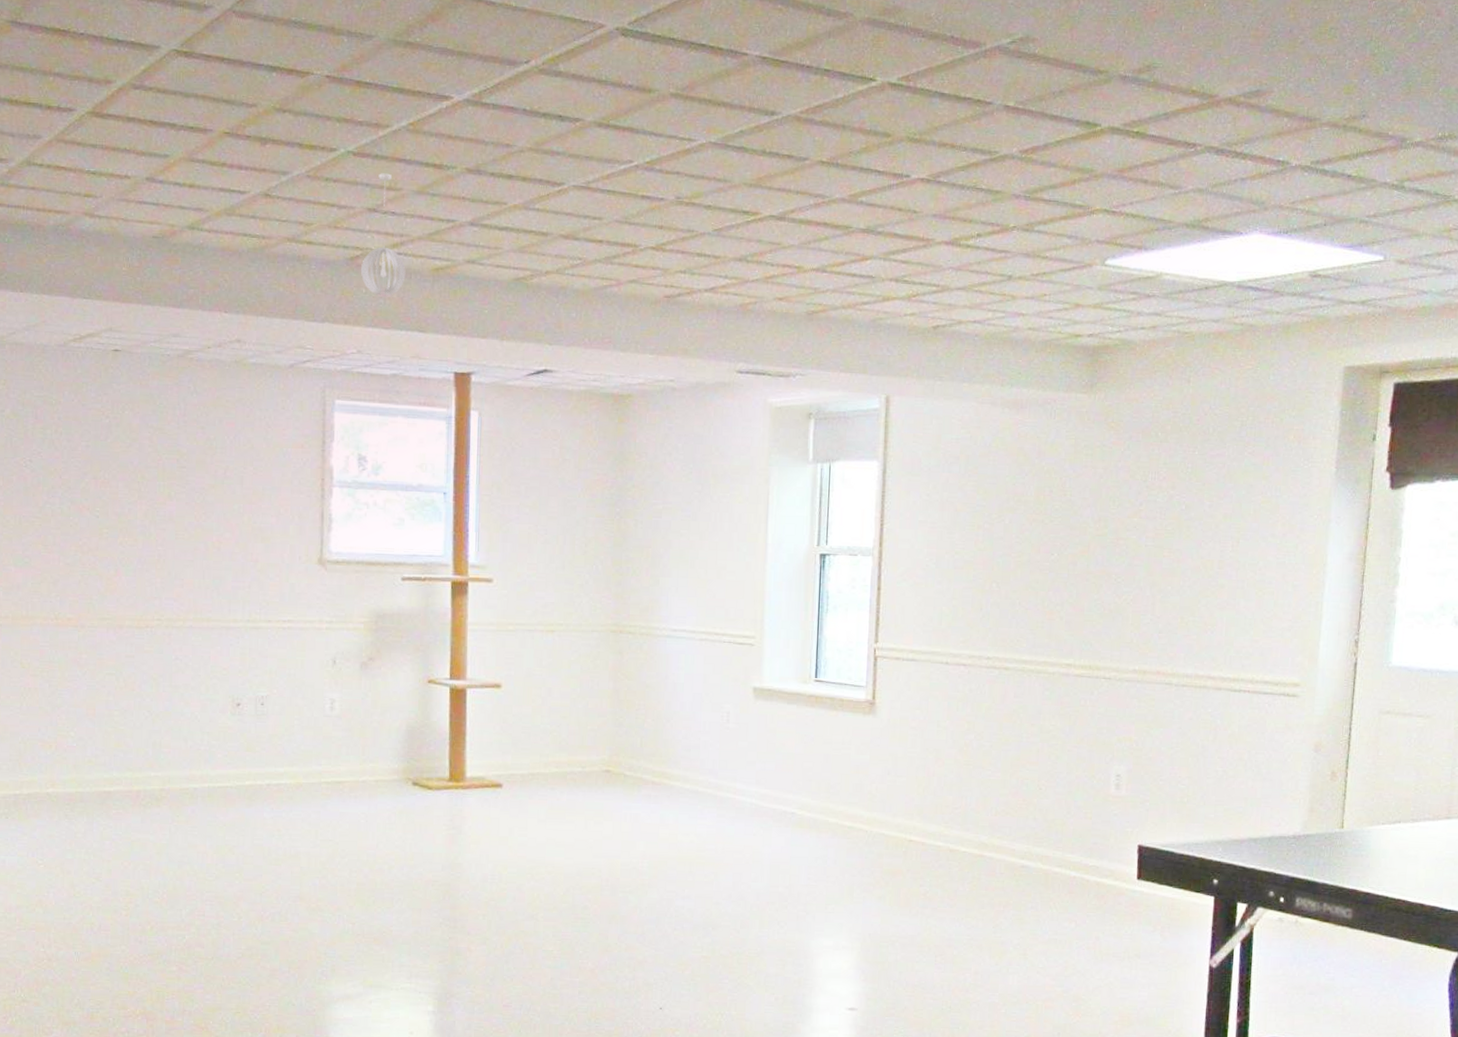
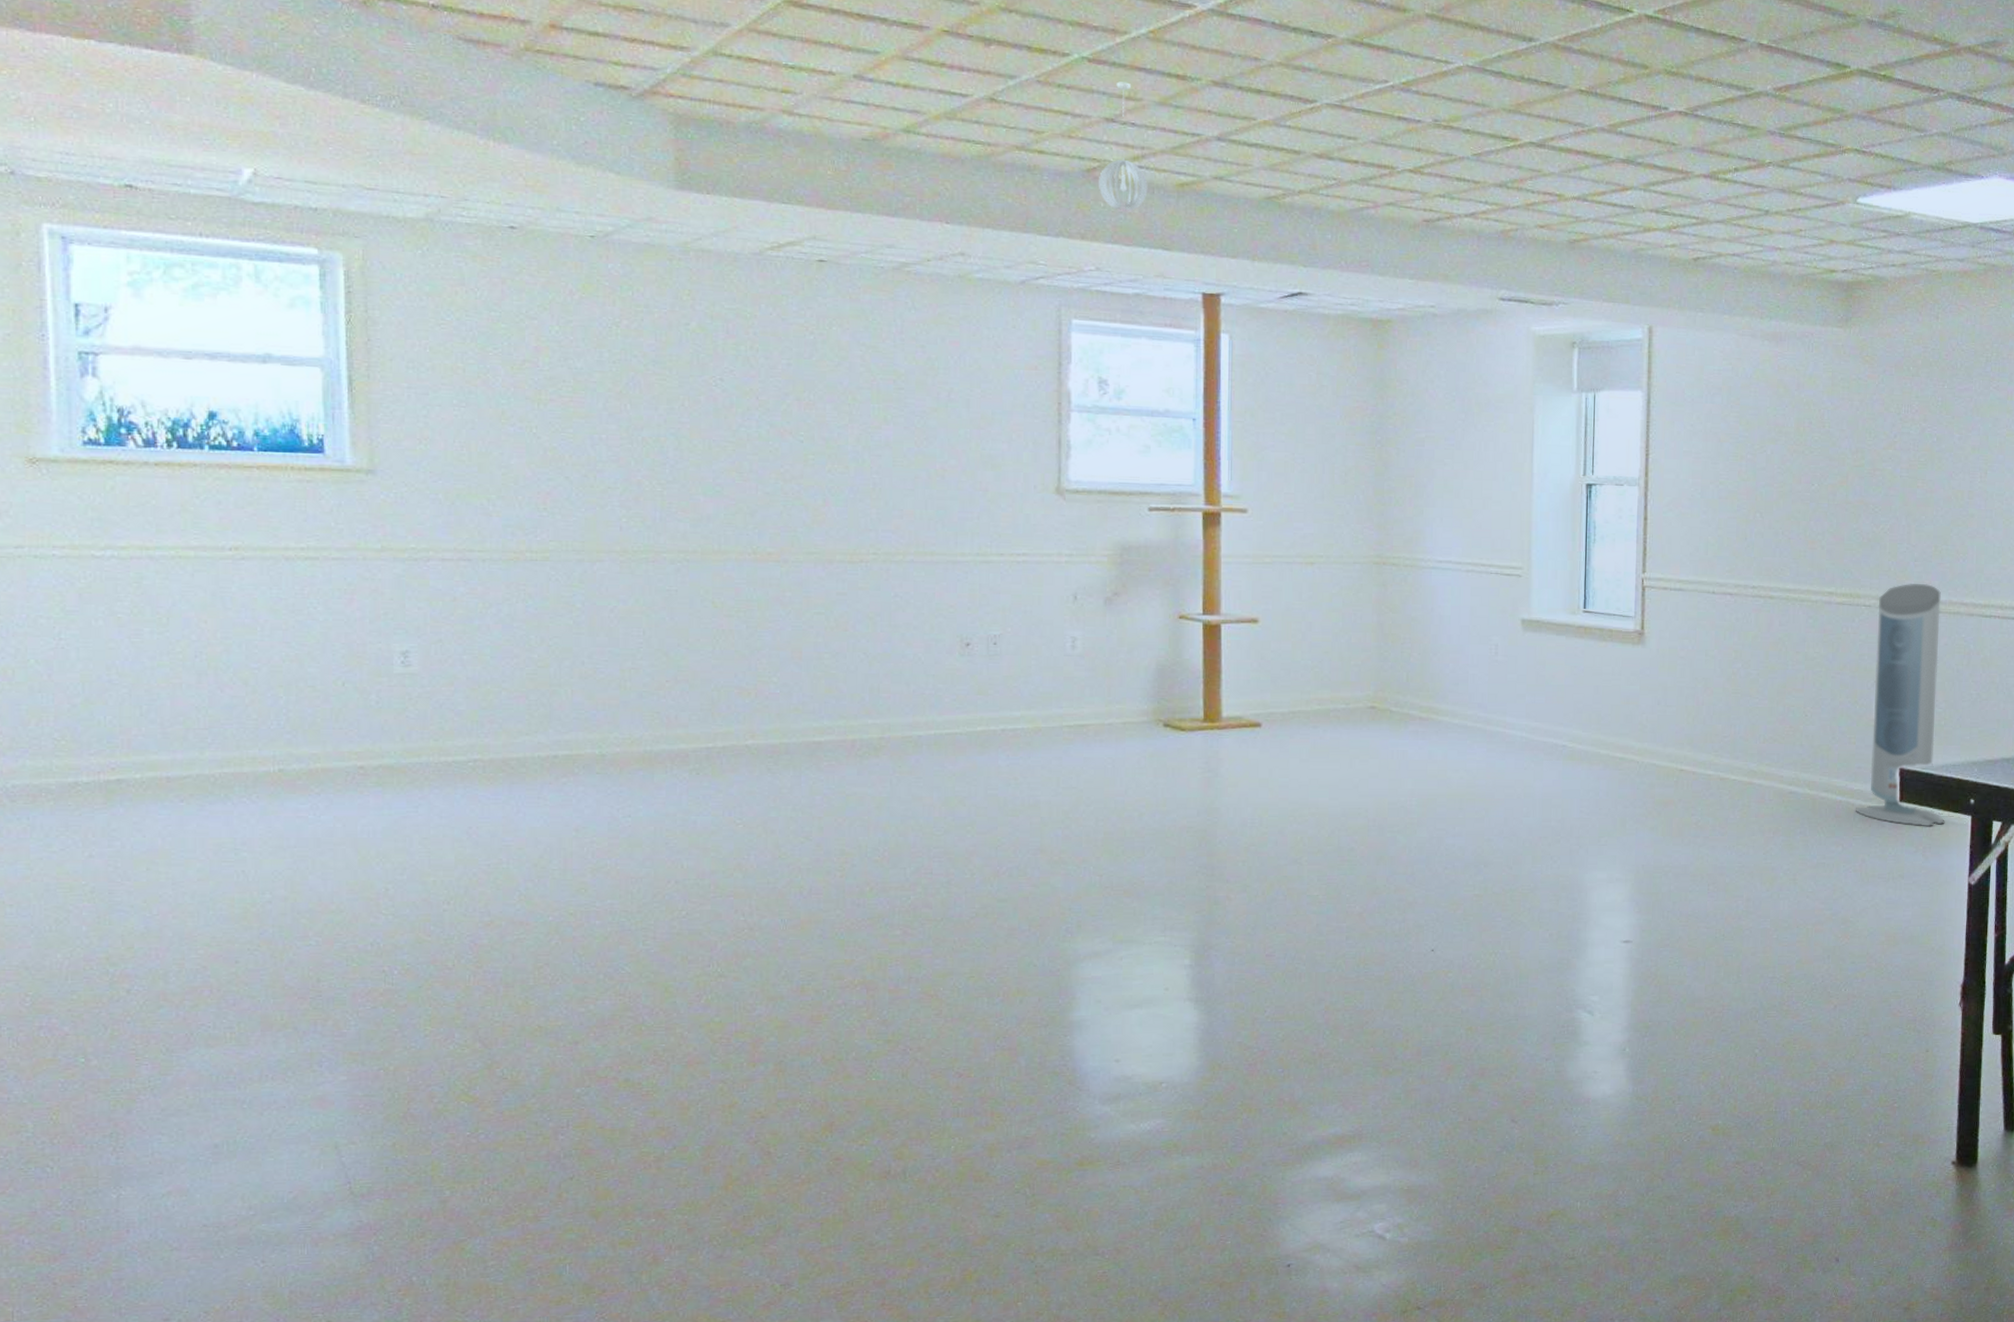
air purifier: none [1089,656,1186,907] -> present [1855,584,1945,827]

